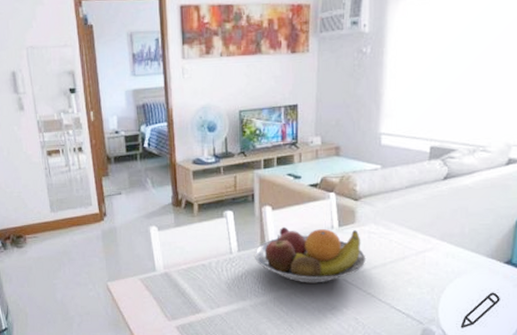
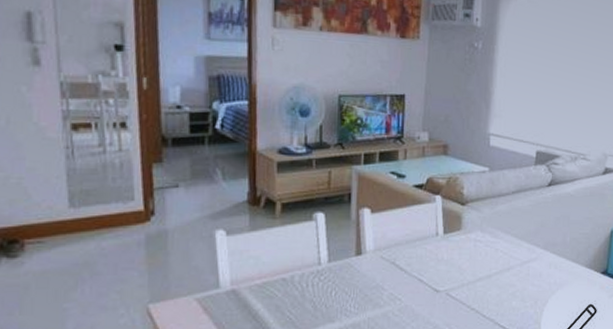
fruit bowl: present [254,226,366,283] -> none [347,232,472,299]

